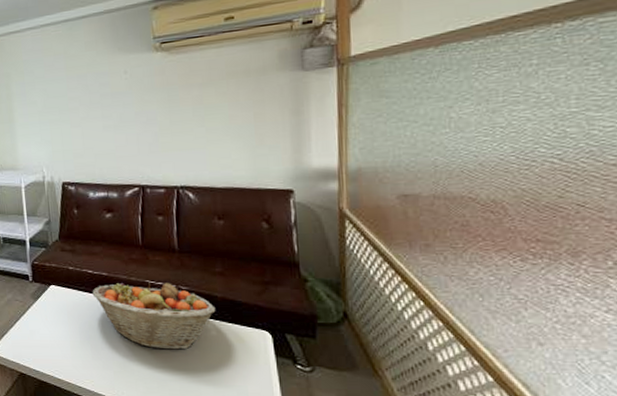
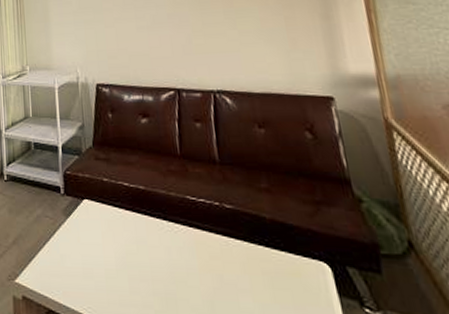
fruit basket: present [92,282,216,350] -> none [128,198,266,285]

